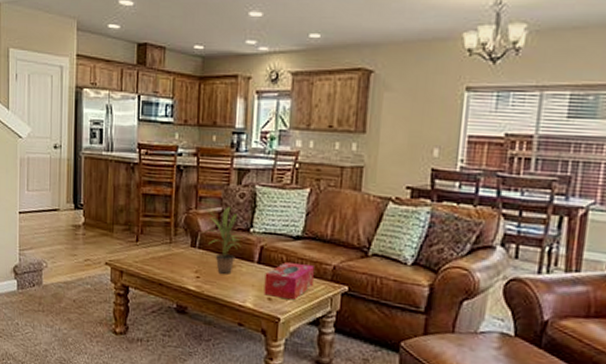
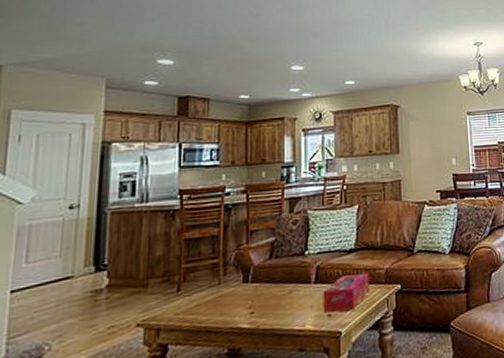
potted plant: present [202,207,243,274] -> none [254,235,298,303]

